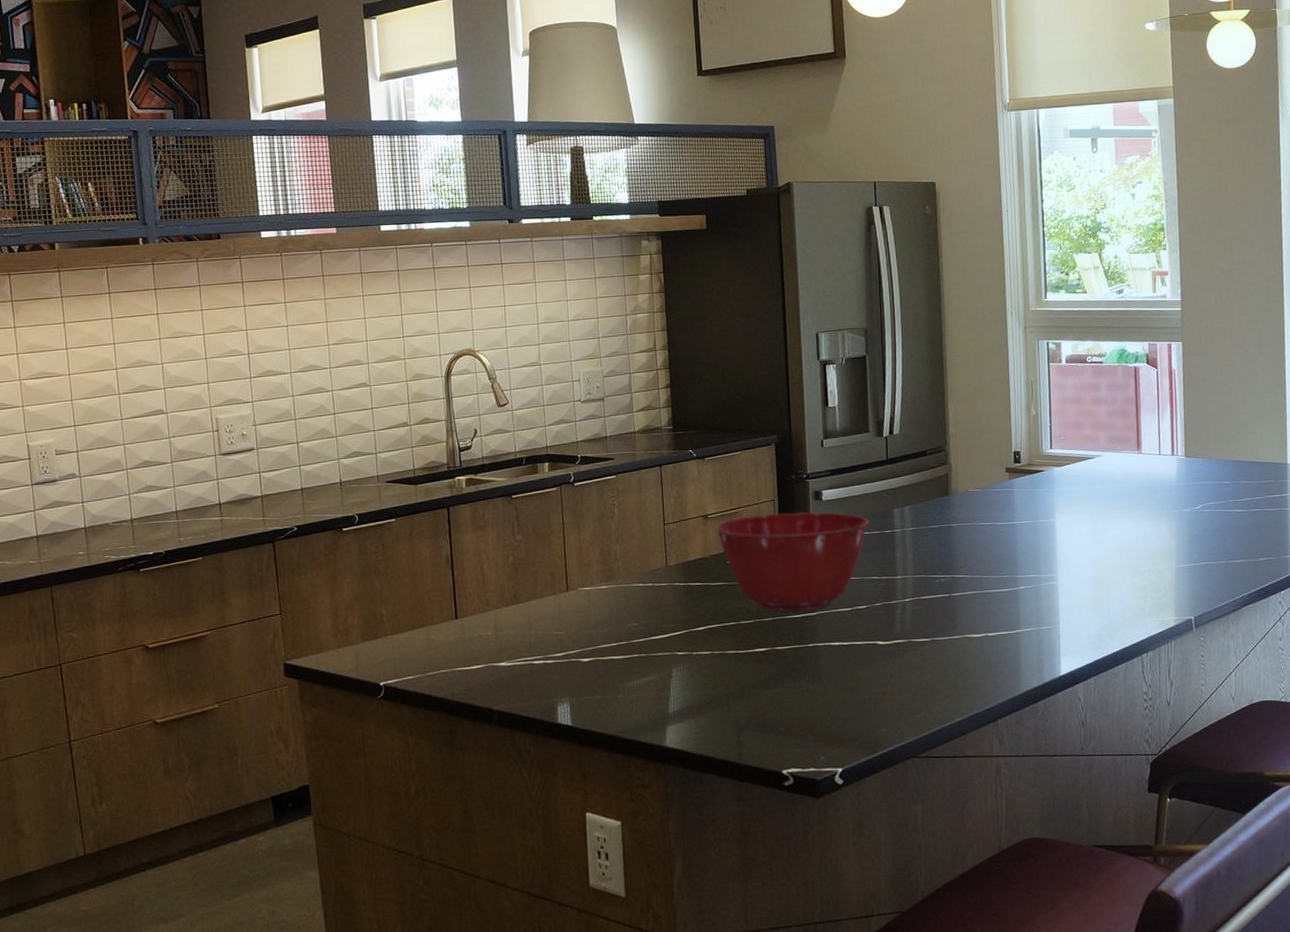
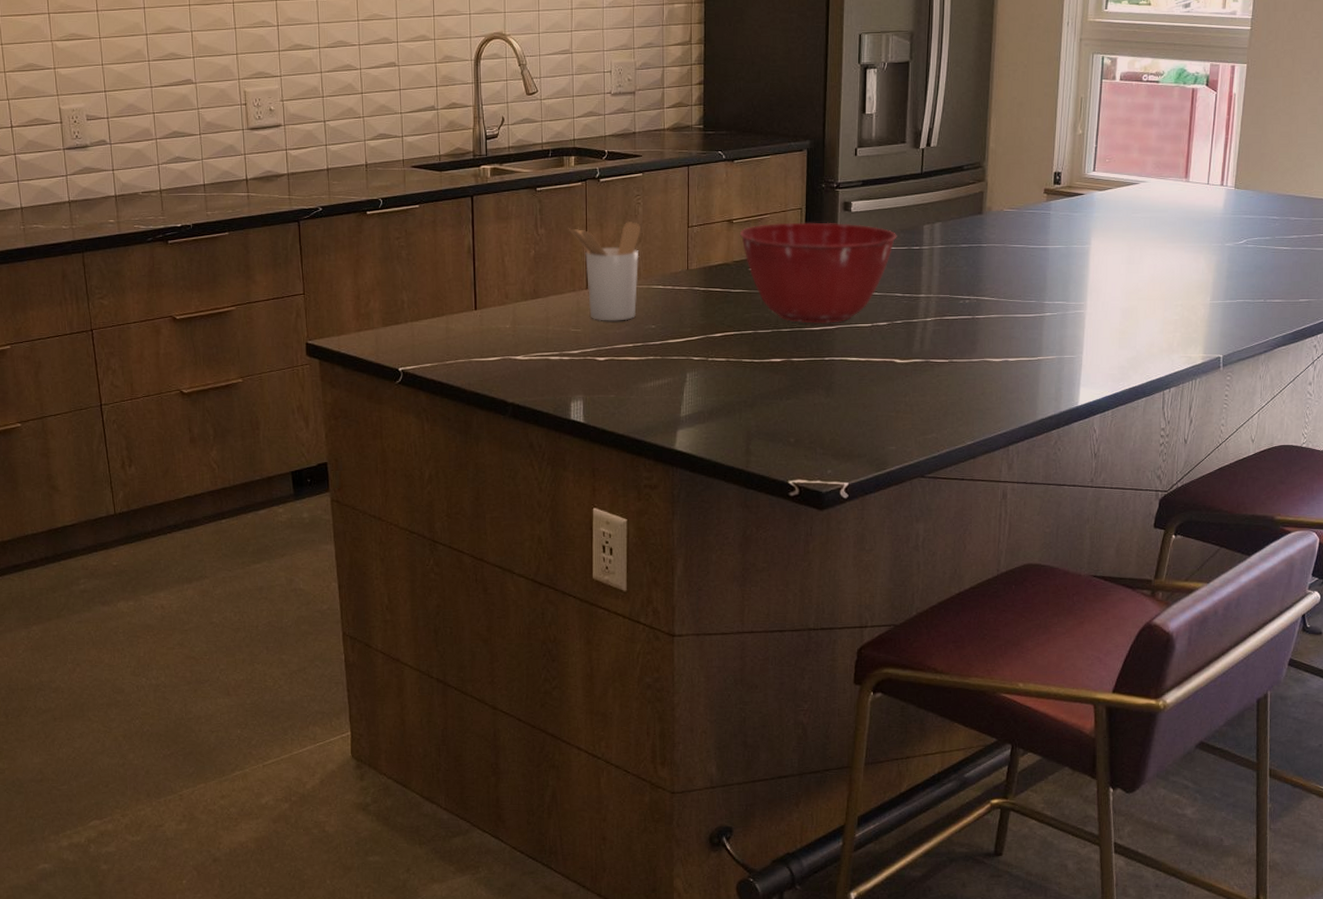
utensil holder: none [545,522,618,623] -> present [568,220,642,321]

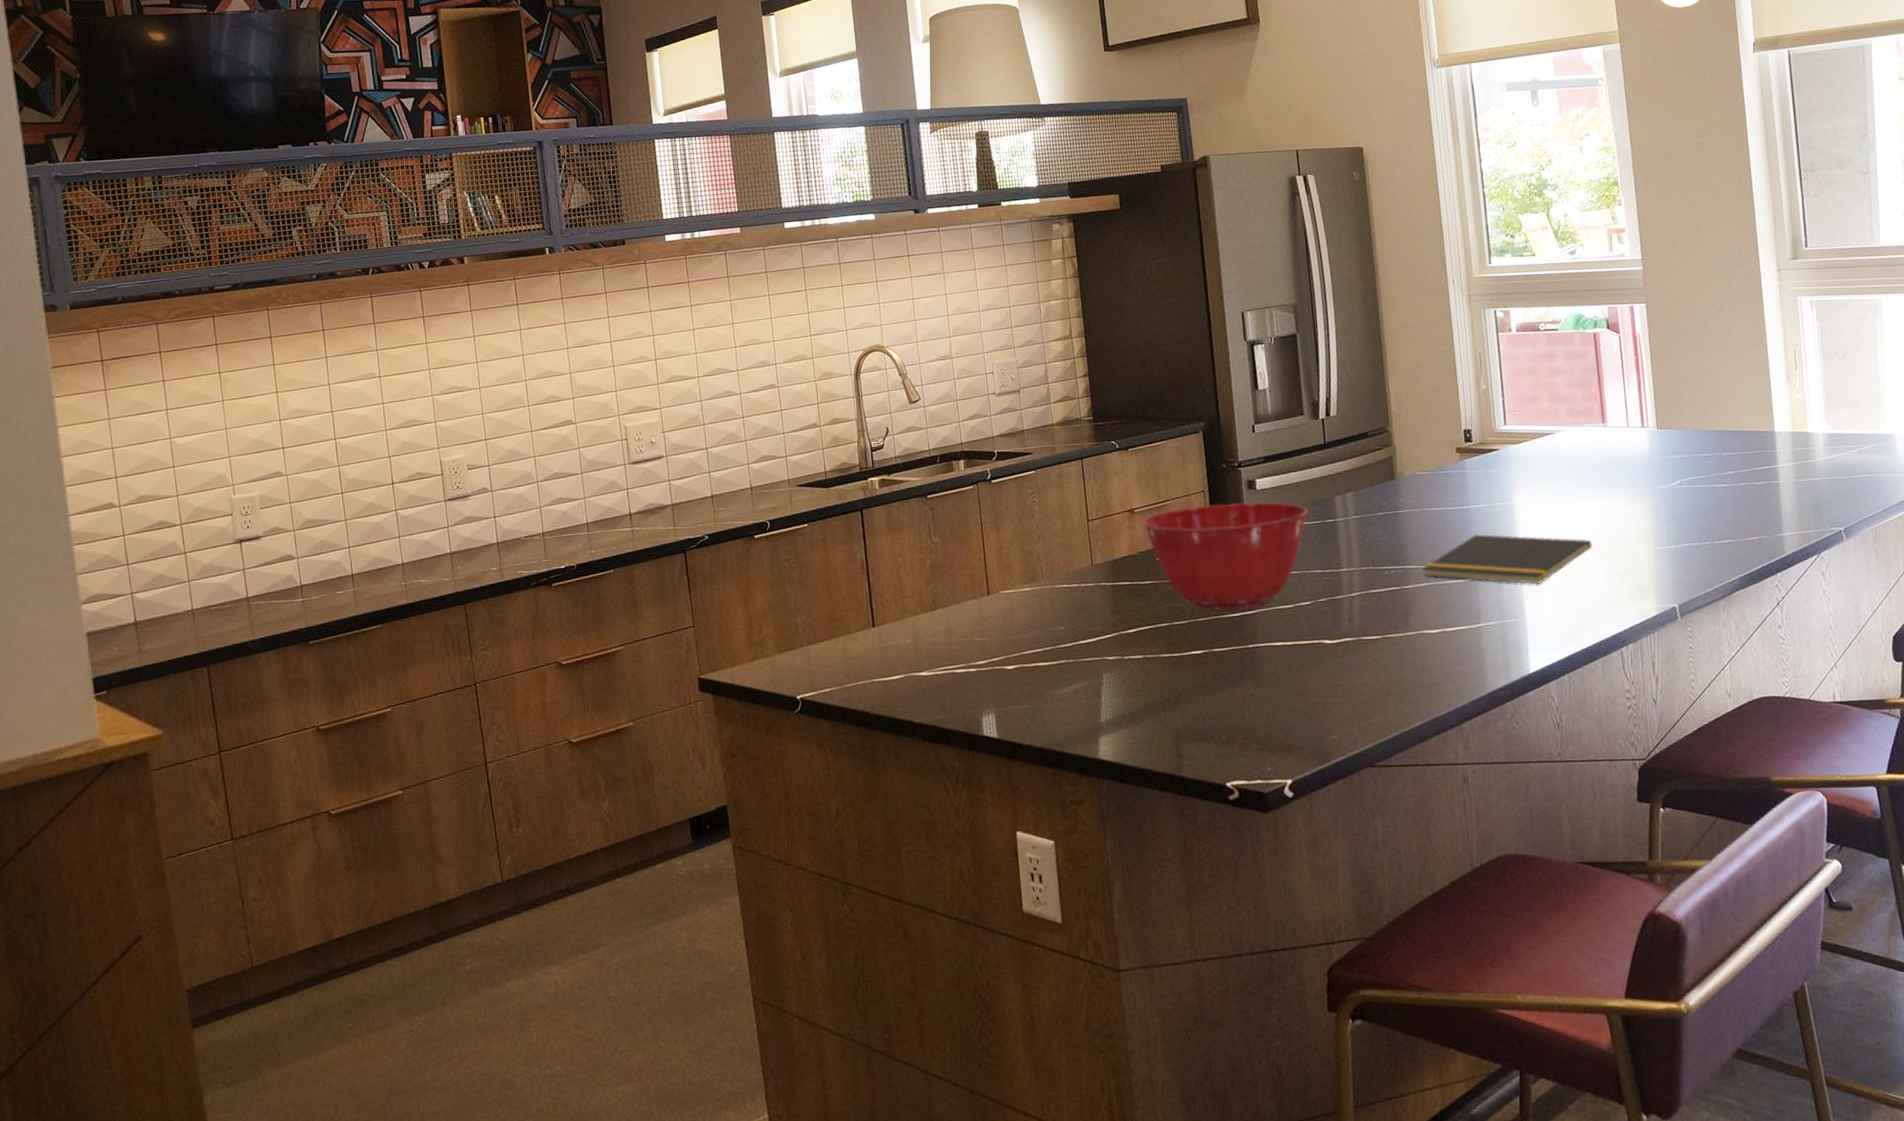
utensil holder: present [568,220,642,321] -> none [963,520,1042,628]
notepad: none [995,273,1155,325] -> present [1422,534,1593,585]

